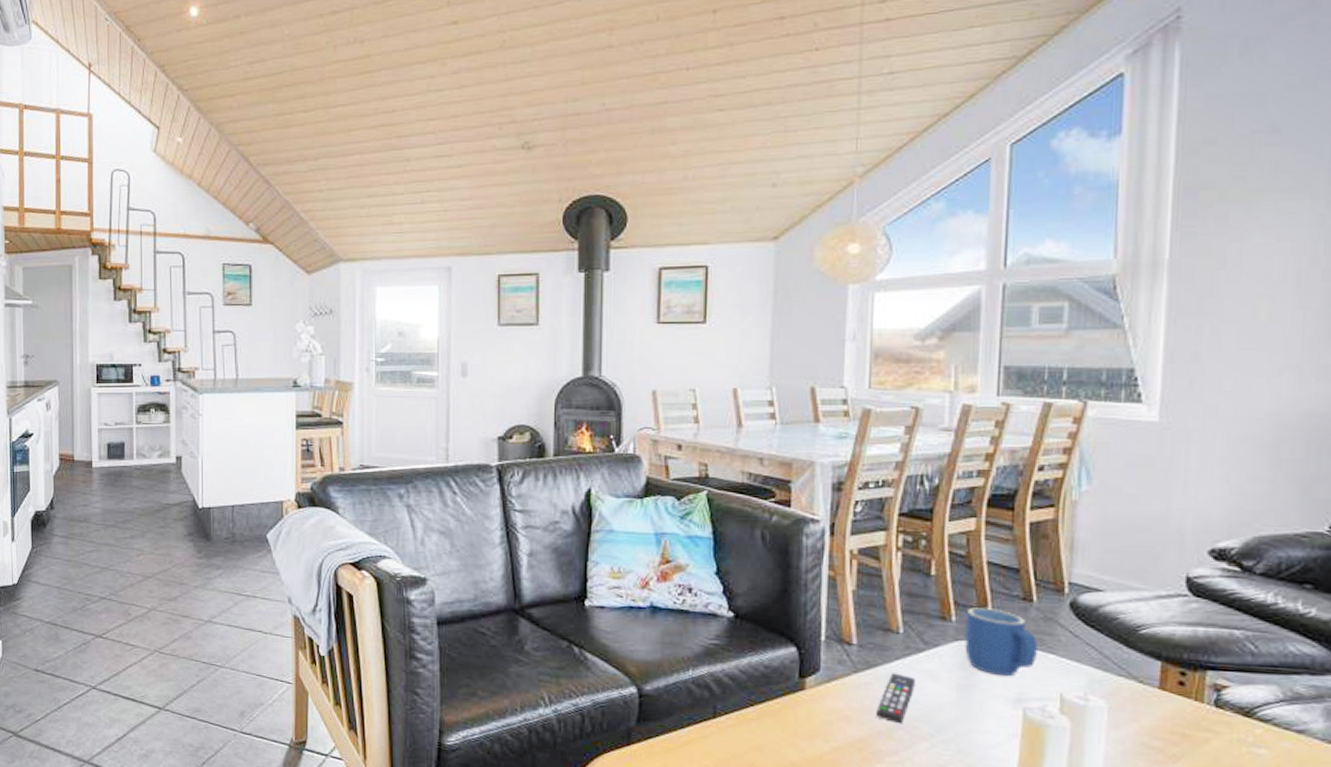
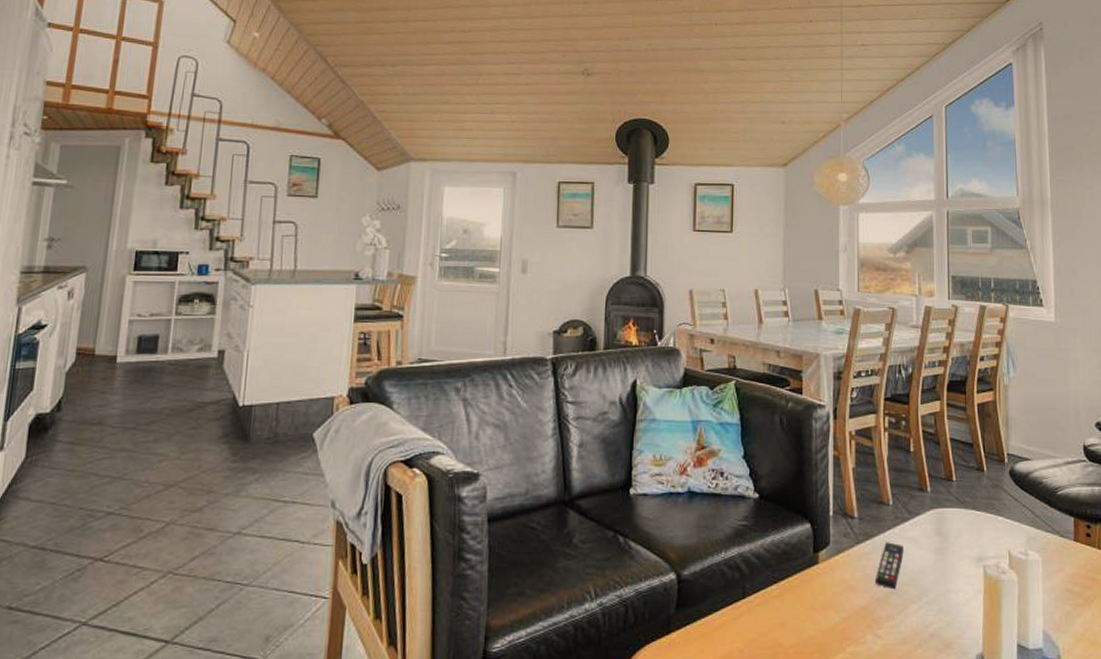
mug: present [964,607,1039,677] -> none [937,479,991,539]

